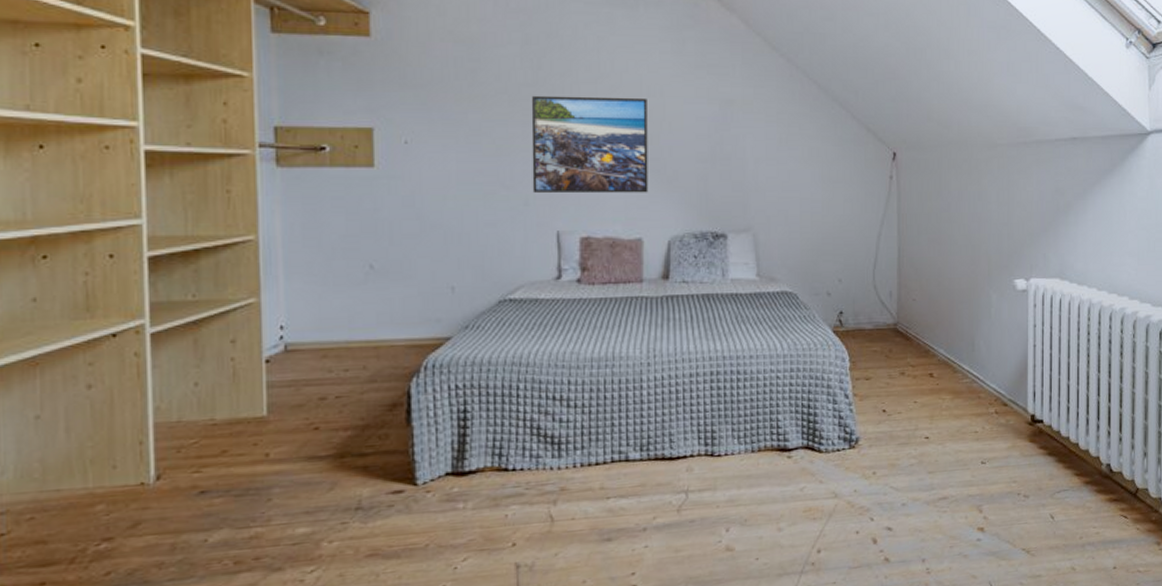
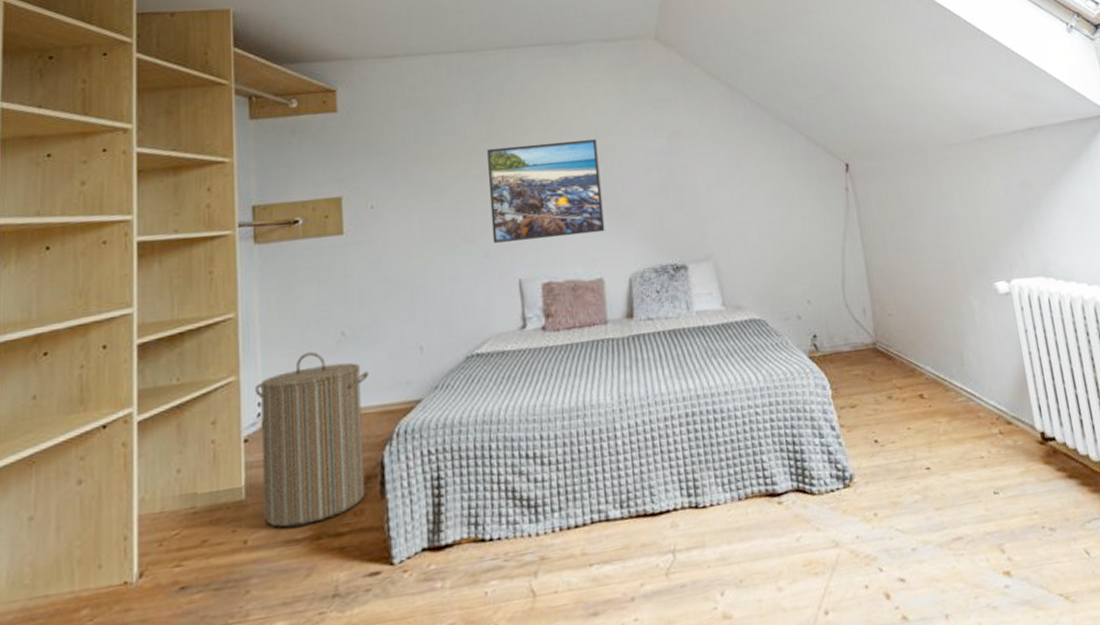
laundry hamper: none [276,281,399,445] -> present [254,351,370,527]

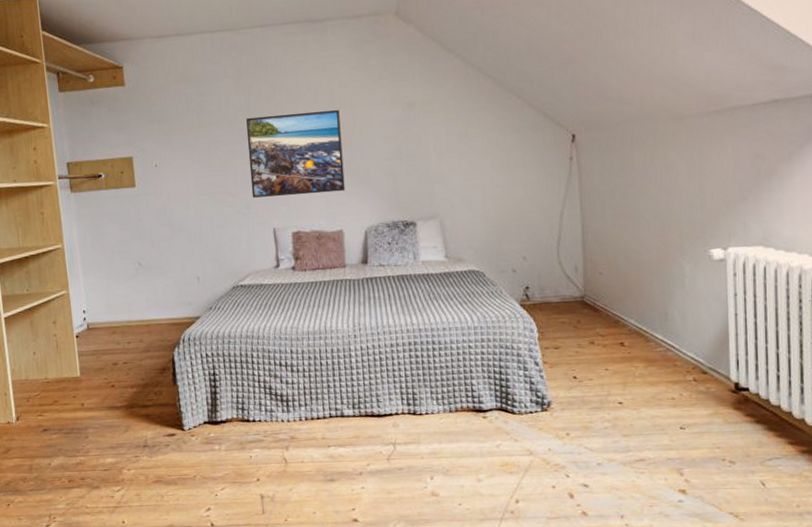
laundry hamper: present [254,351,370,527] -> none [80,276,162,398]

